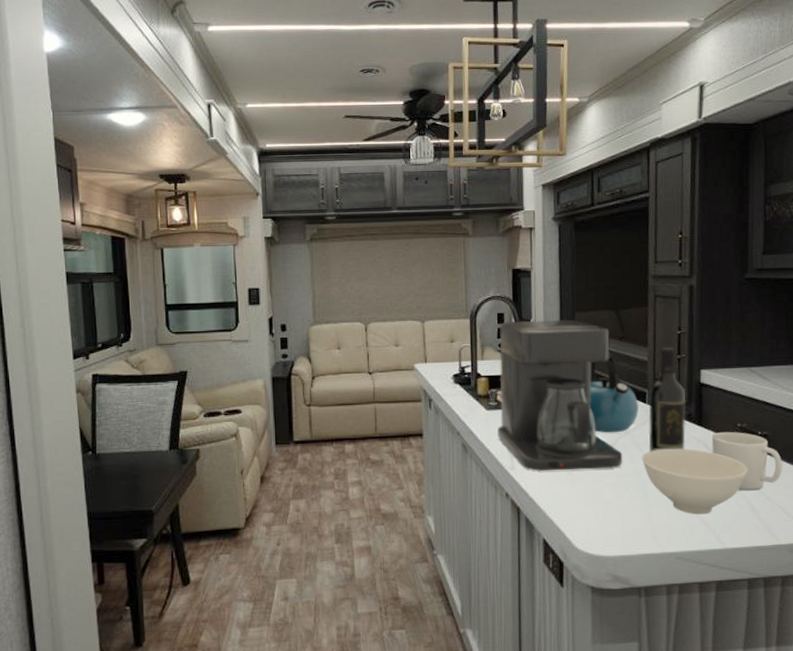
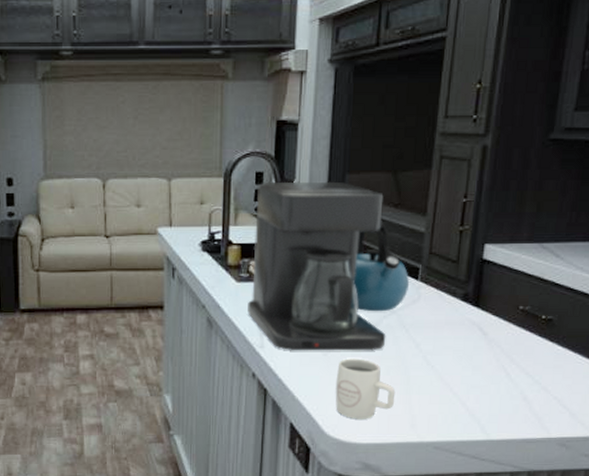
mug: none [581,476,636,534] -> present [335,358,396,419]
bowl: present [642,448,748,515] -> none [407,331,525,403]
wine bottle: present [648,347,686,452] -> none [416,218,464,334]
mug: present [711,431,782,491] -> none [487,314,565,380]

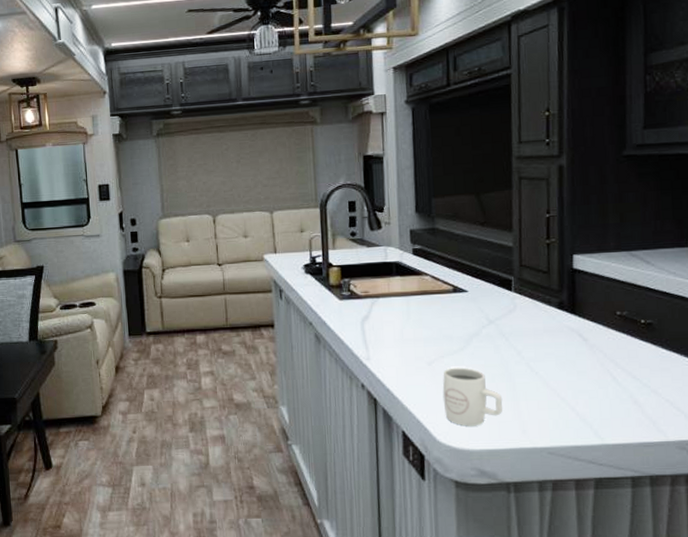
coffee maker: present [248,181,386,351] -> none [351,206,487,361]
kettle: present [354,219,409,312] -> none [449,237,504,323]

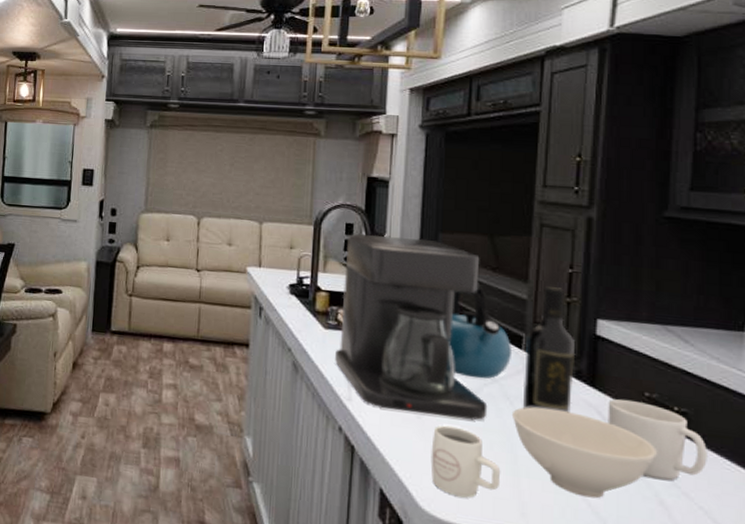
coffee maker: none [351,206,487,361] -> present [335,234,488,421]
kettle: none [449,237,504,323] -> present [450,281,511,379]
bowl: none [508,338,629,408] -> present [513,406,657,499]
wine bottle: none [514,232,557,343] -> present [522,286,576,413]
mug: none [587,320,670,383] -> present [608,398,707,481]

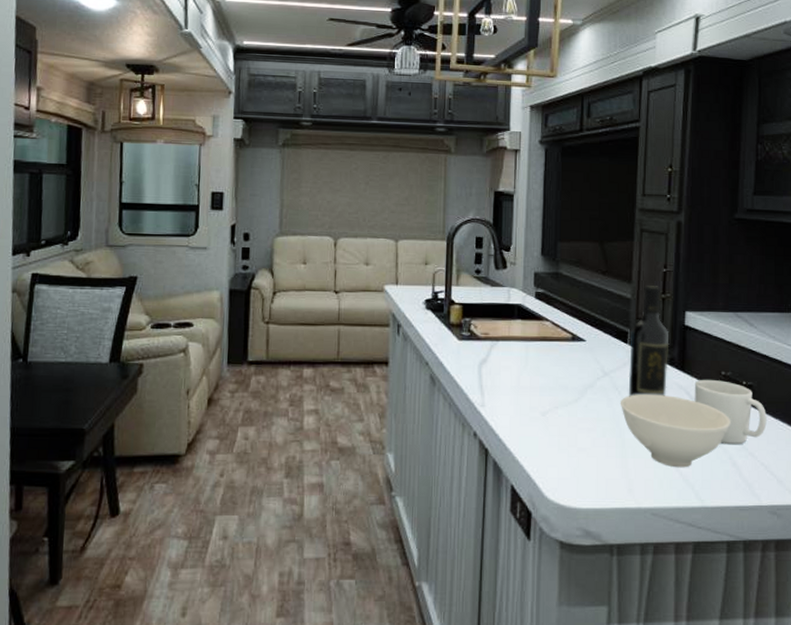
coffee maker: present [335,234,488,421] -> none [469,247,600,412]
mug: present [430,425,501,498] -> none [554,419,612,483]
kettle: present [450,281,511,379] -> none [569,285,619,374]

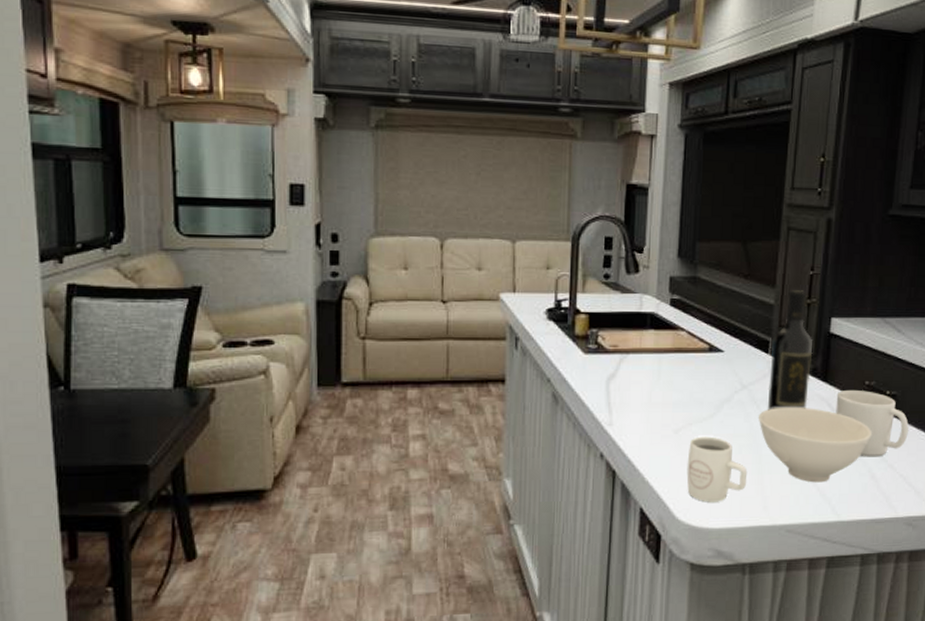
mug: none [554,419,612,483] -> present [686,436,748,503]

